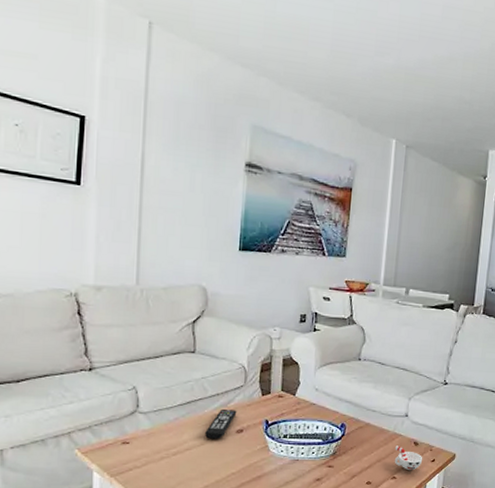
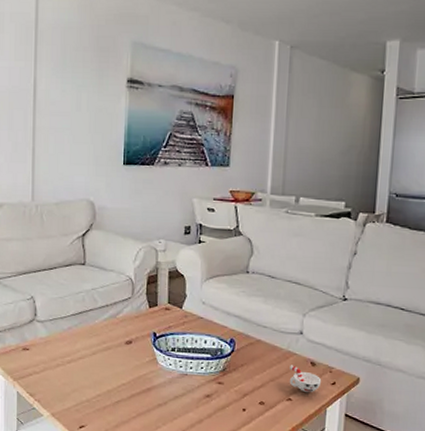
remote control: present [205,410,237,439] -> none [96,320,126,350]

